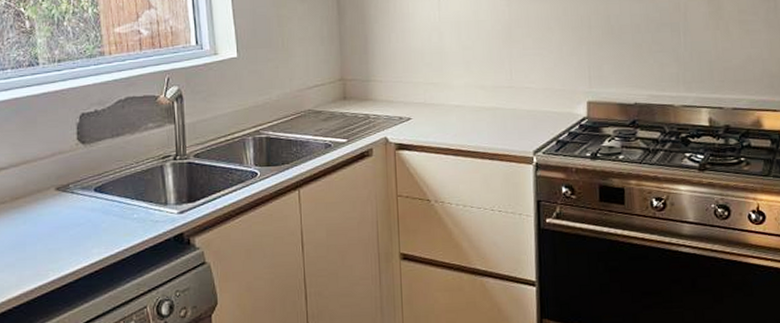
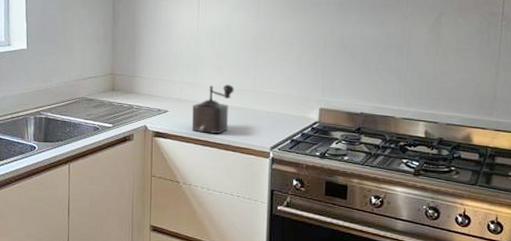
pepper mill: none [440,82,487,141] -> present [191,84,234,134]

